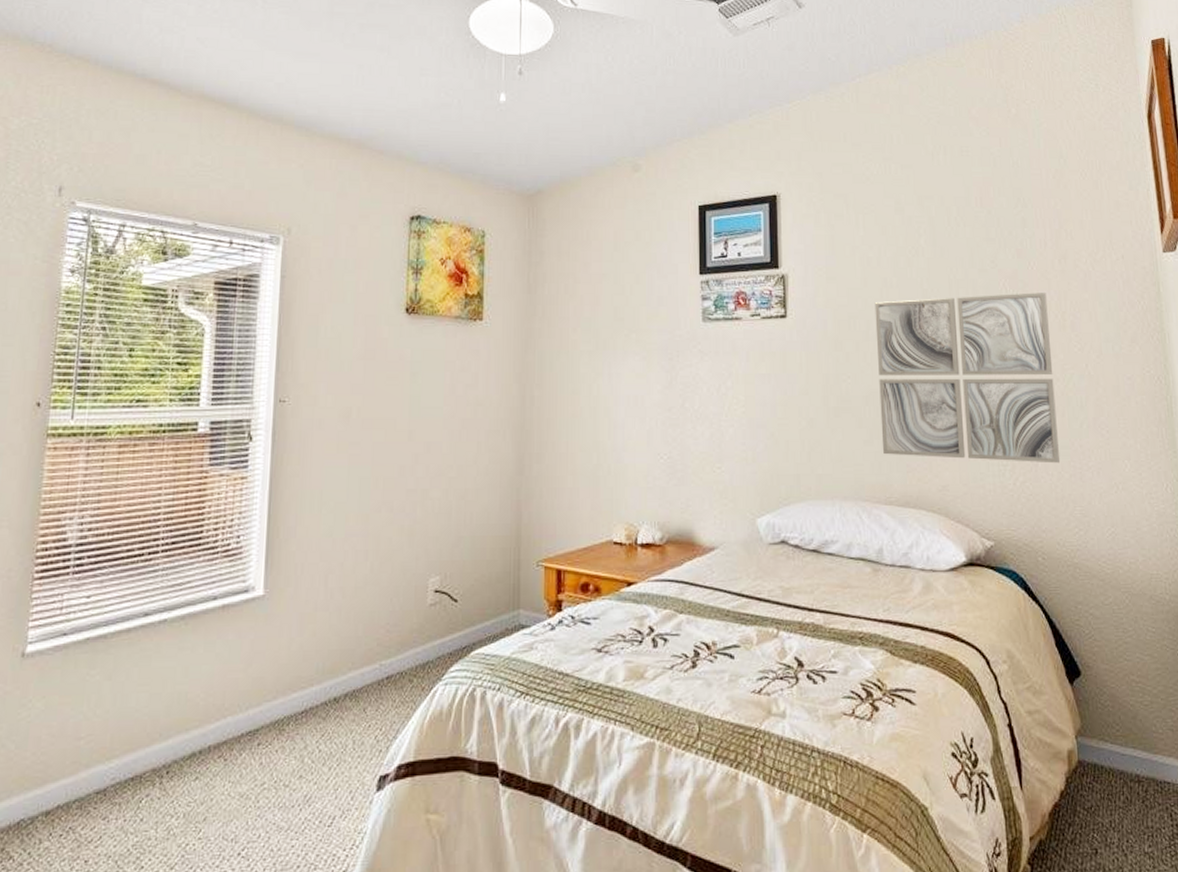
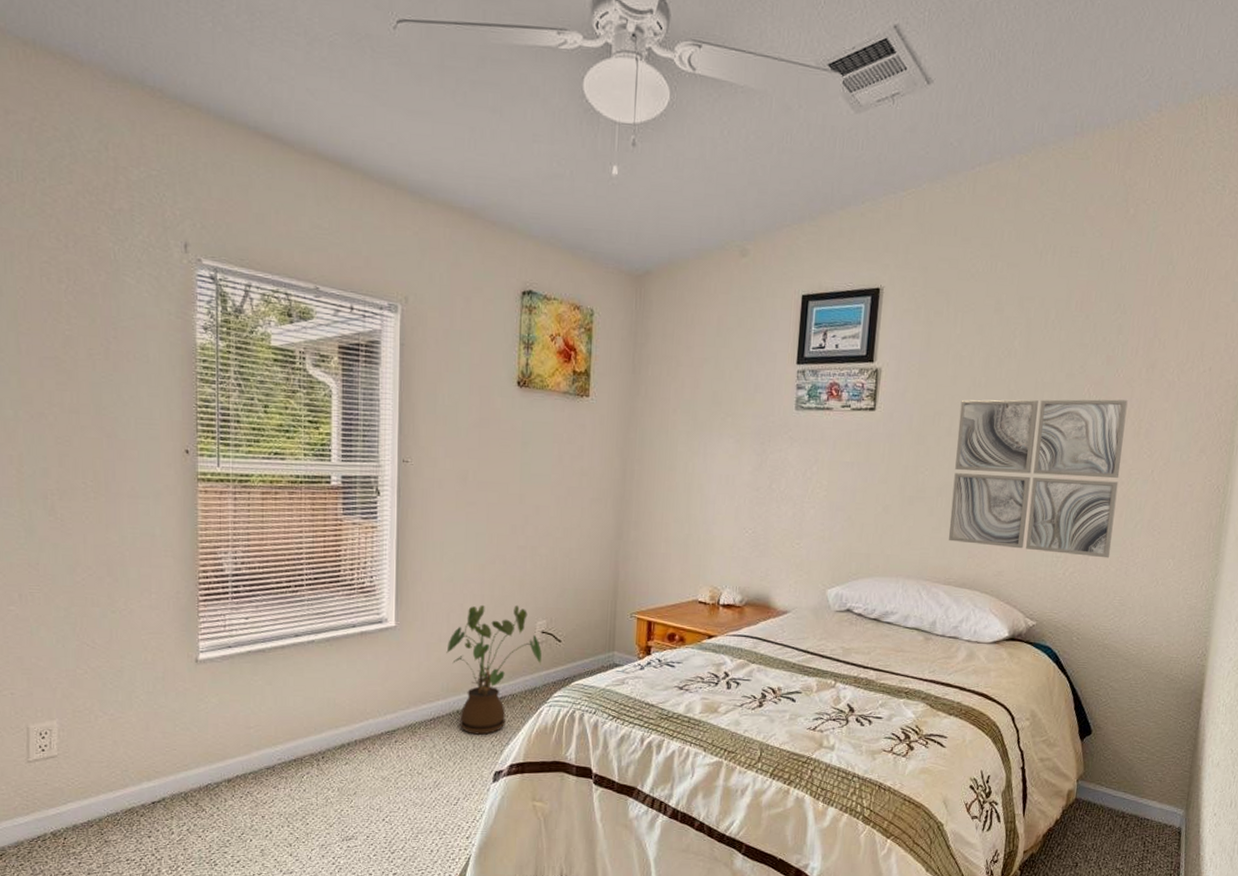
house plant: none [322,559,435,728] -> present [446,604,542,735]

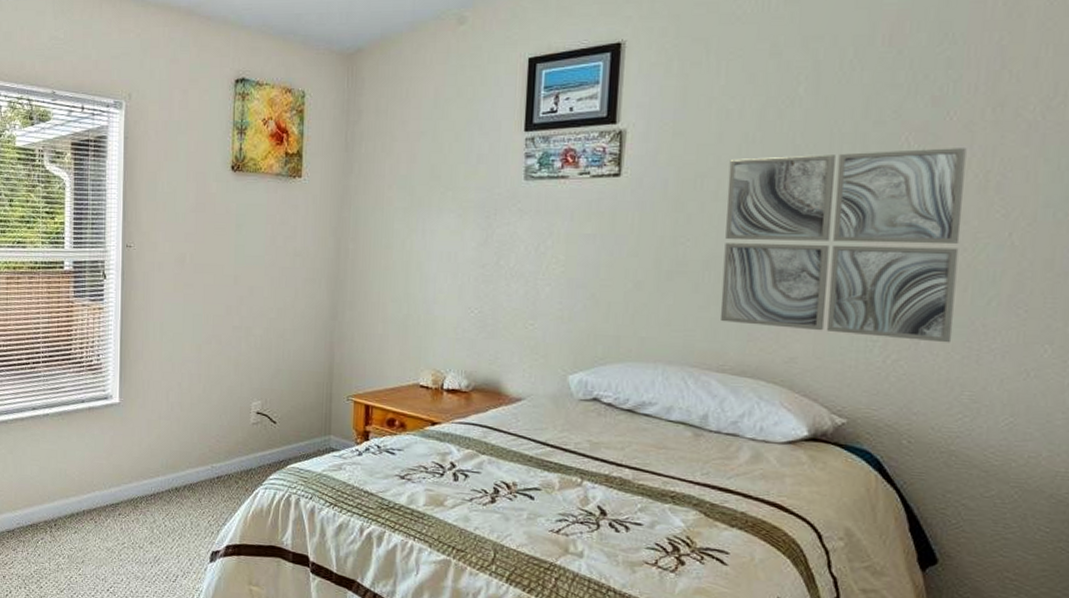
house plant: present [446,604,542,735] -> none [165,383,257,514]

